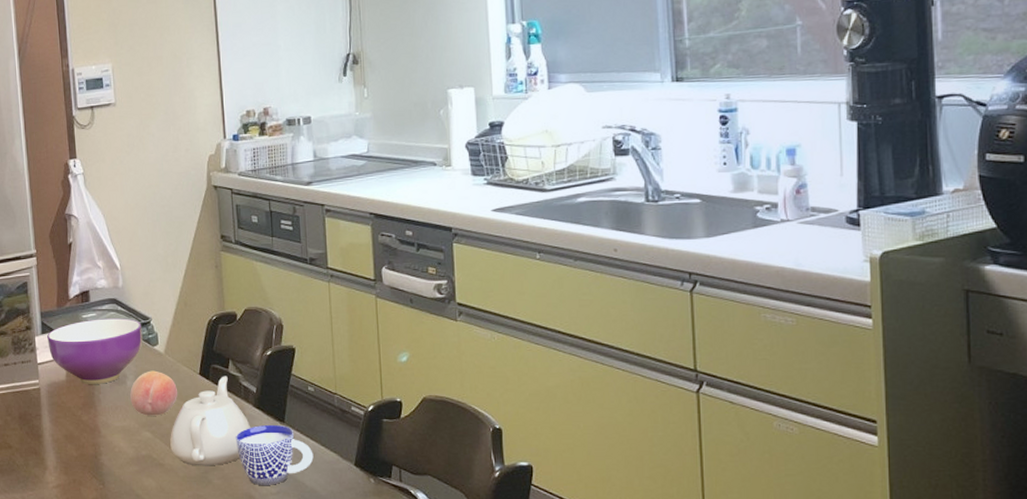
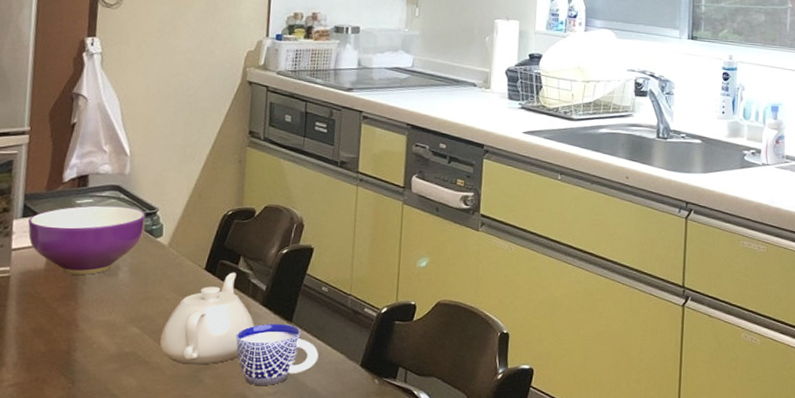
fruit: present [130,370,178,416] -> none [120,263,178,311]

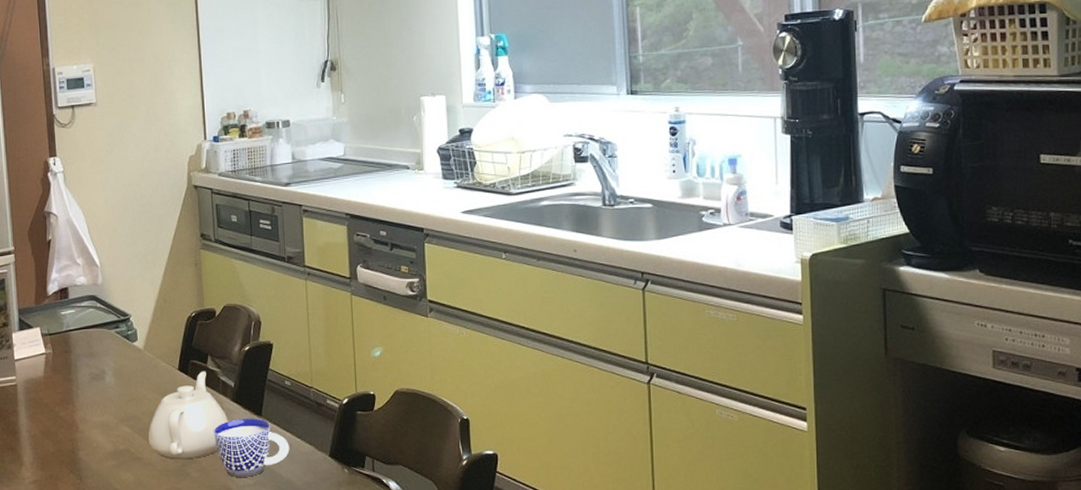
bowl: present [28,205,146,275] -> none [25,315,122,380]

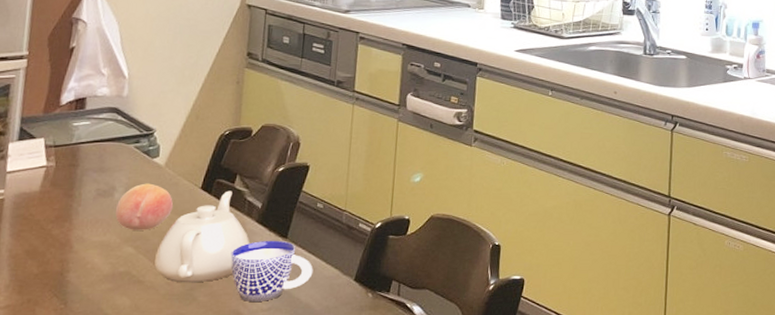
fruit: none [109,366,157,411] -> present [115,183,174,230]

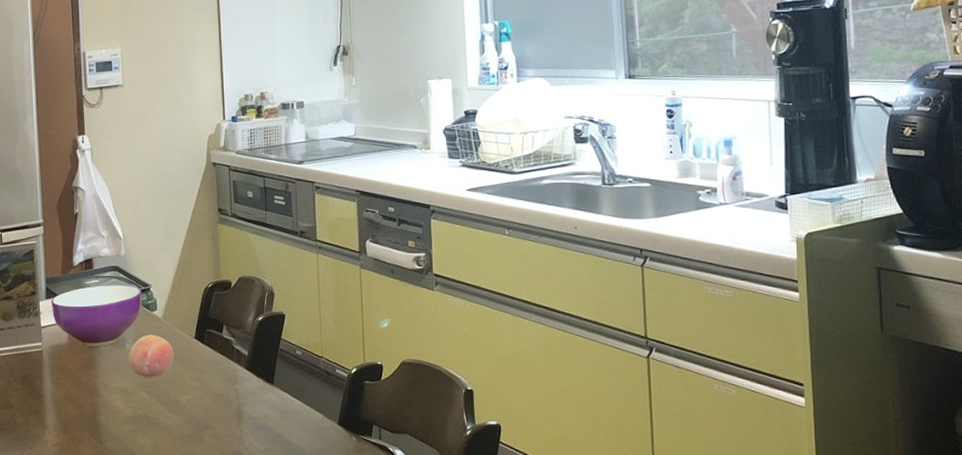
bowl: none [24,127,143,196] -> present [51,285,142,347]
teapot: present [154,191,250,283] -> none [165,340,242,425]
cup: present [230,240,313,301] -> none [227,386,300,443]

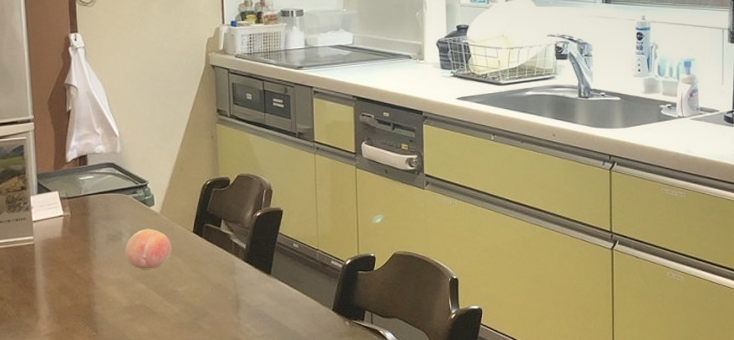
bowl: present [51,285,142,347] -> none [43,181,139,240]

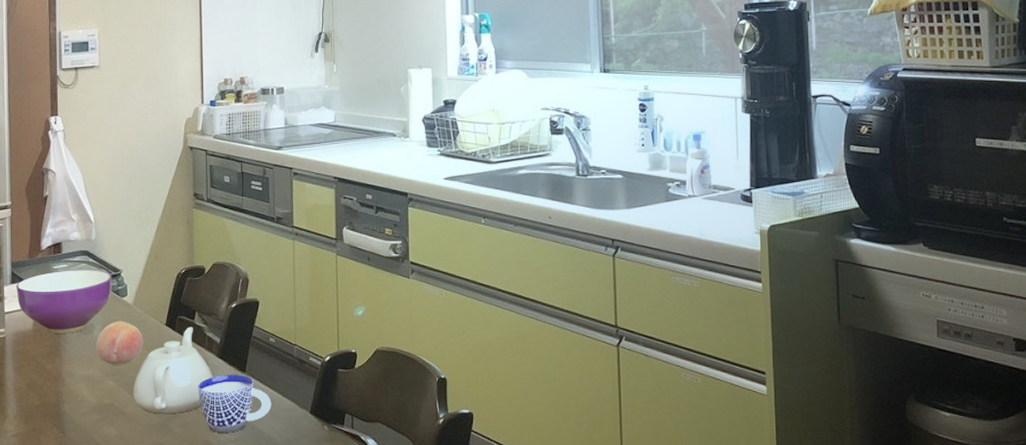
bowl: none [43,181,139,240] -> present [16,270,112,334]
teapot: none [163,234,240,314] -> present [133,327,213,415]
cup: none [225,276,296,329] -> present [197,374,272,433]

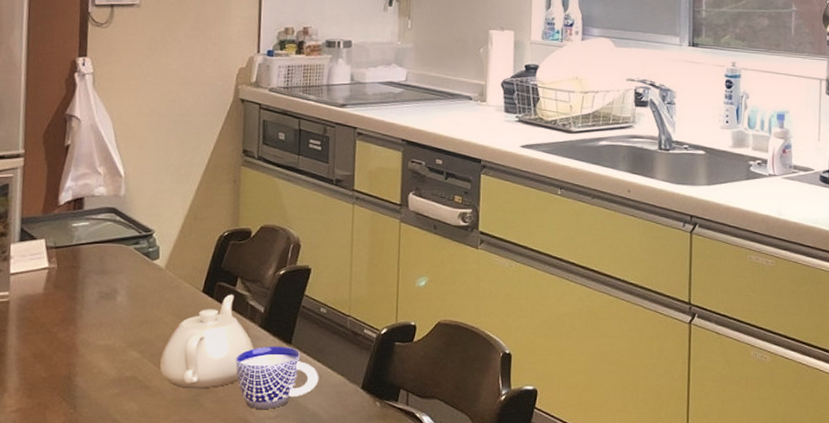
bowl: present [16,270,112,334] -> none [25,228,142,299]
fruit: present [96,321,144,365] -> none [119,286,176,335]

